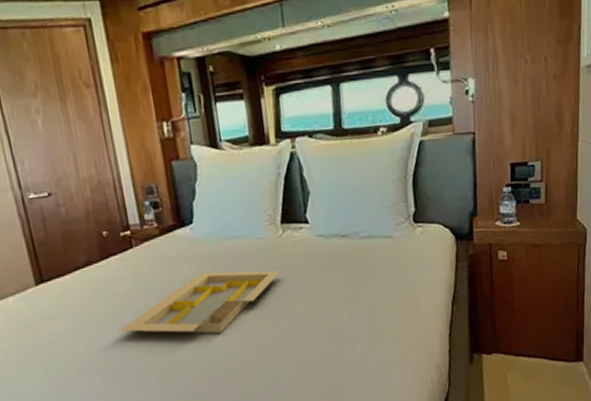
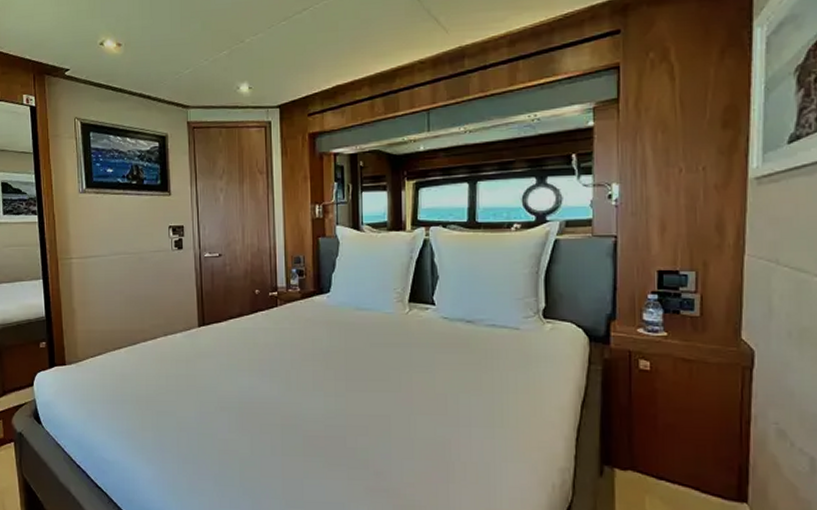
serving tray: present [120,270,280,334] -> none [257,337,403,395]

